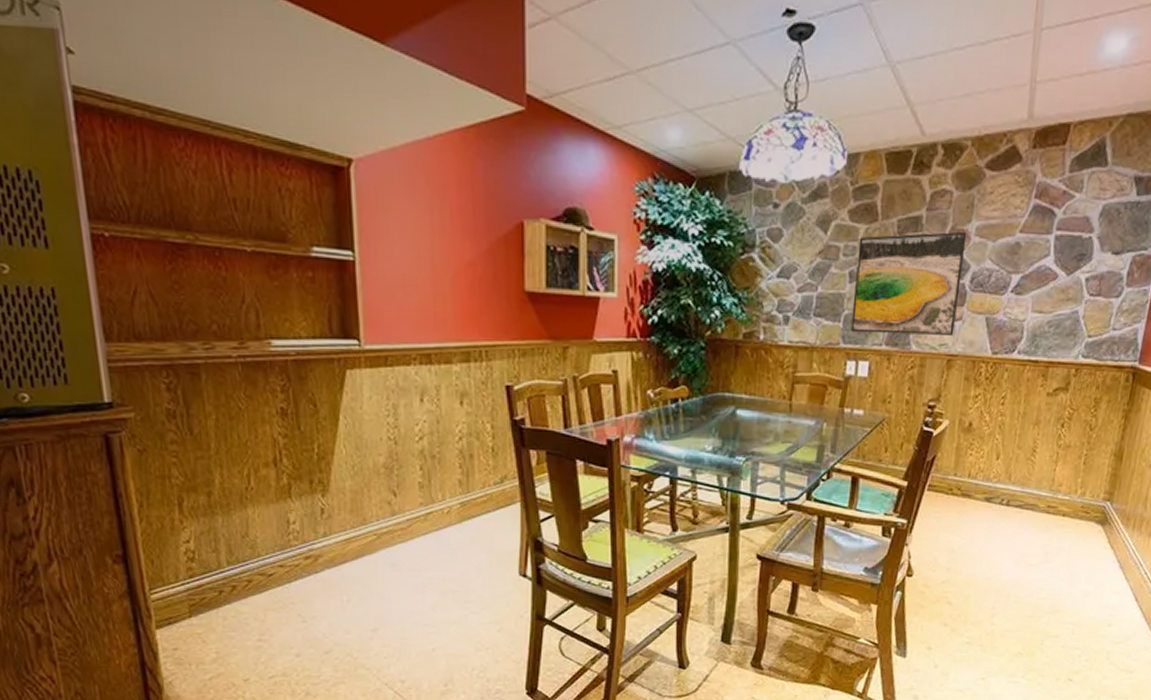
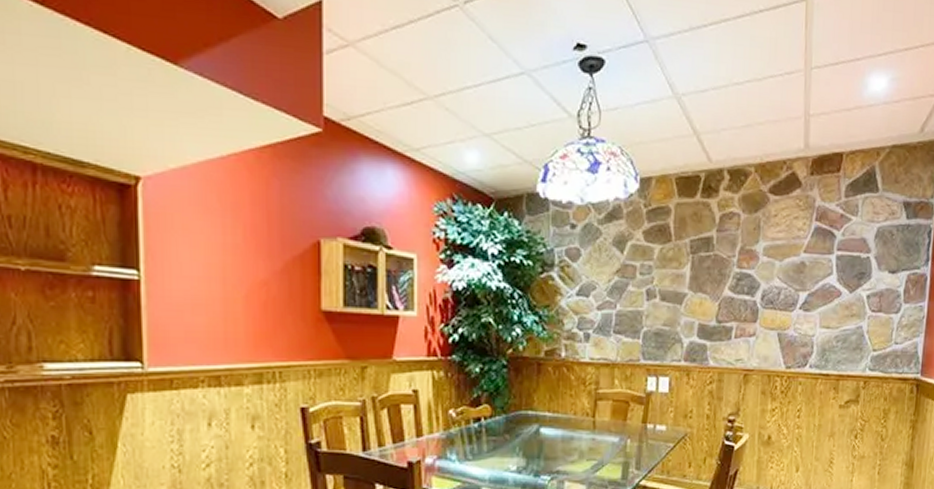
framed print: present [851,231,967,335] -> none [650,251,756,351]

